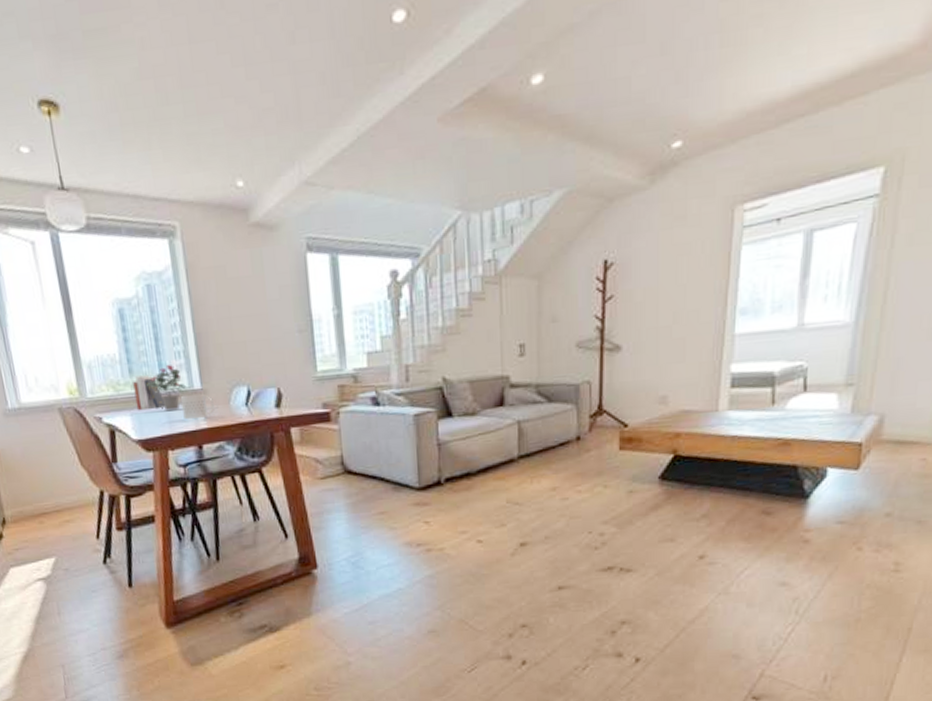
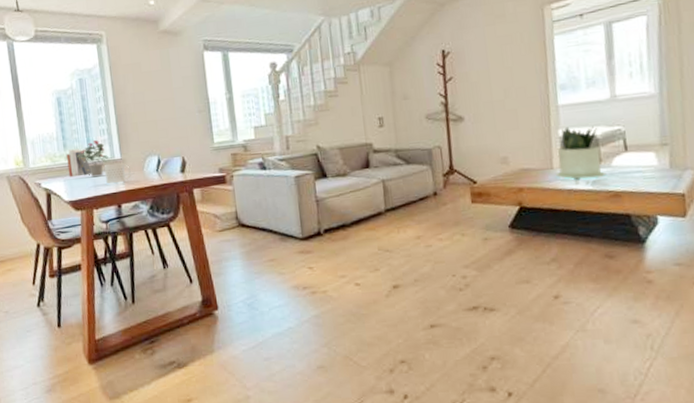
planter: none [720,360,779,425] -> present [555,126,607,180]

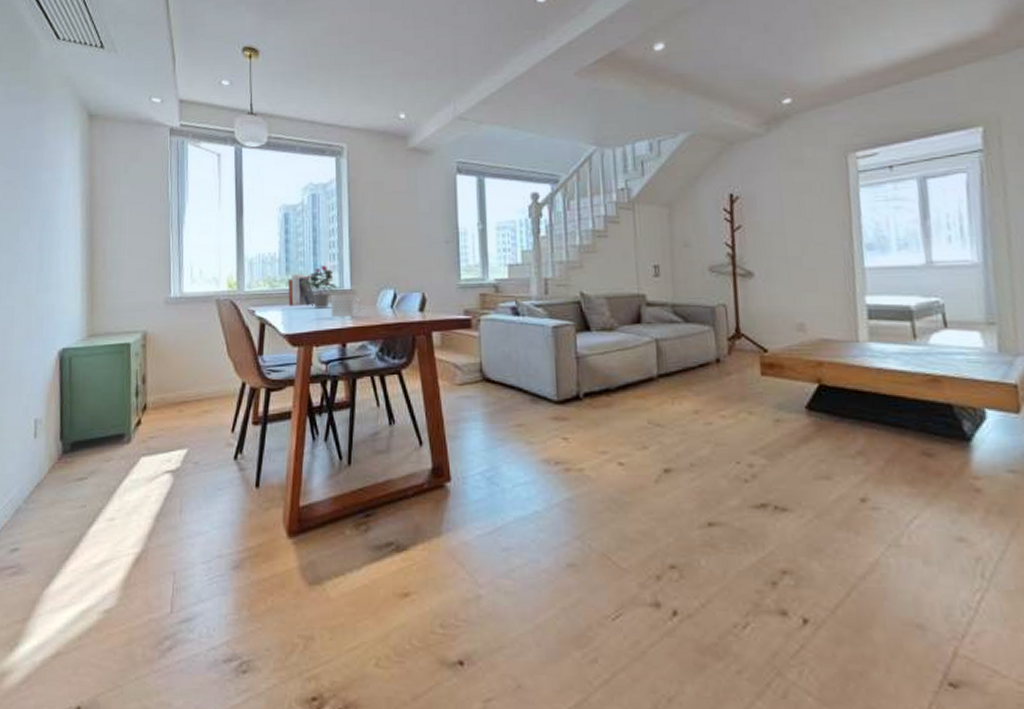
planter: present [555,126,607,180] -> none [861,294,923,358]

